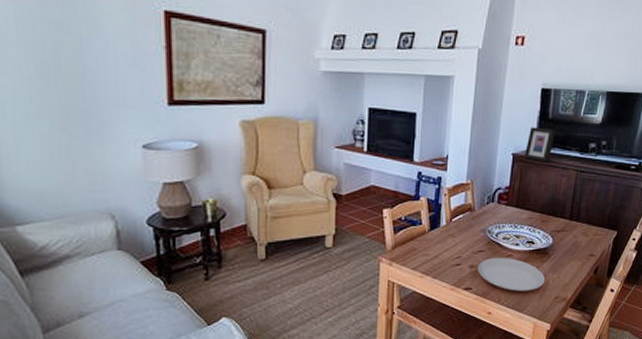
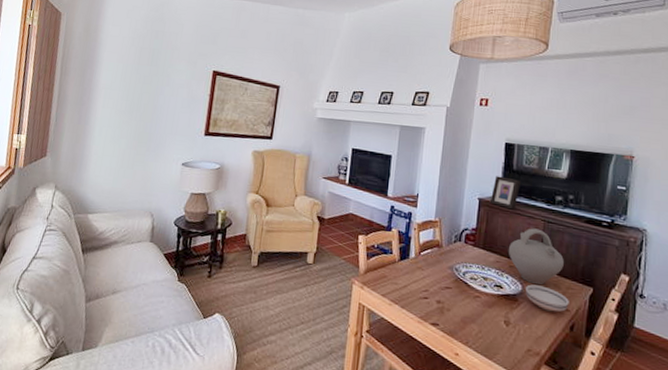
plate: present [477,257,546,292] -> none [444,296,516,338]
jug: none [540,179,593,236] -> present [508,228,564,286]
bowl: none [556,236,595,259] -> present [526,284,569,313]

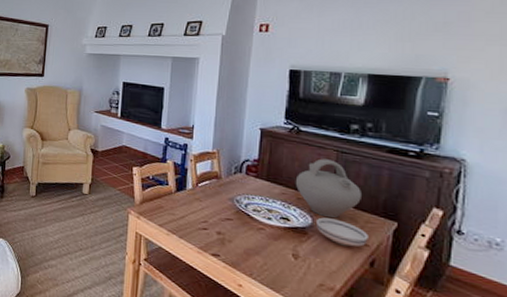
picture frame: present [490,176,521,210] -> none [274,105,308,140]

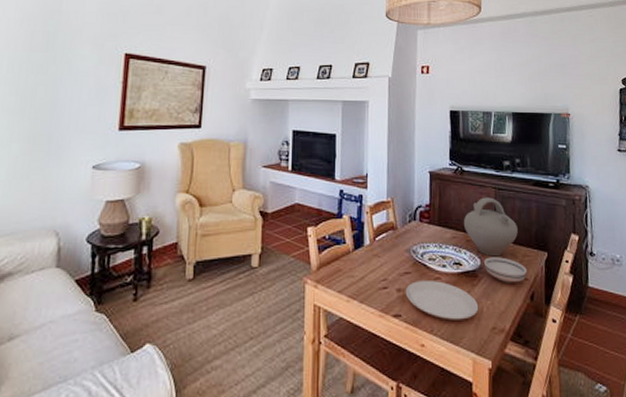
plate: none [225,228,306,272] -> present [405,279,479,320]

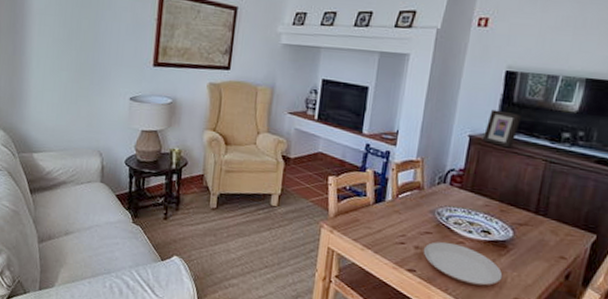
picture frame: none [441,146,469,180] -> present [483,109,521,149]
jug: present [463,197,518,257] -> none [499,168,566,232]
bowl: present [484,257,527,283] -> none [517,230,567,261]

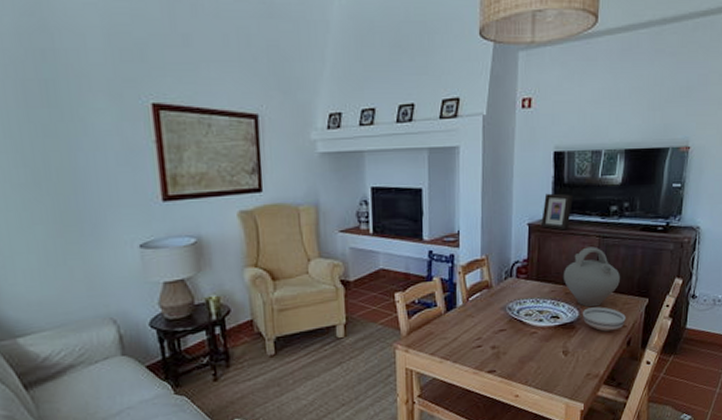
plate: present [423,241,503,286] -> none [500,335,575,371]
jug: none [499,168,566,232] -> present [563,246,620,307]
bowl: none [517,230,567,261] -> present [583,307,626,332]

